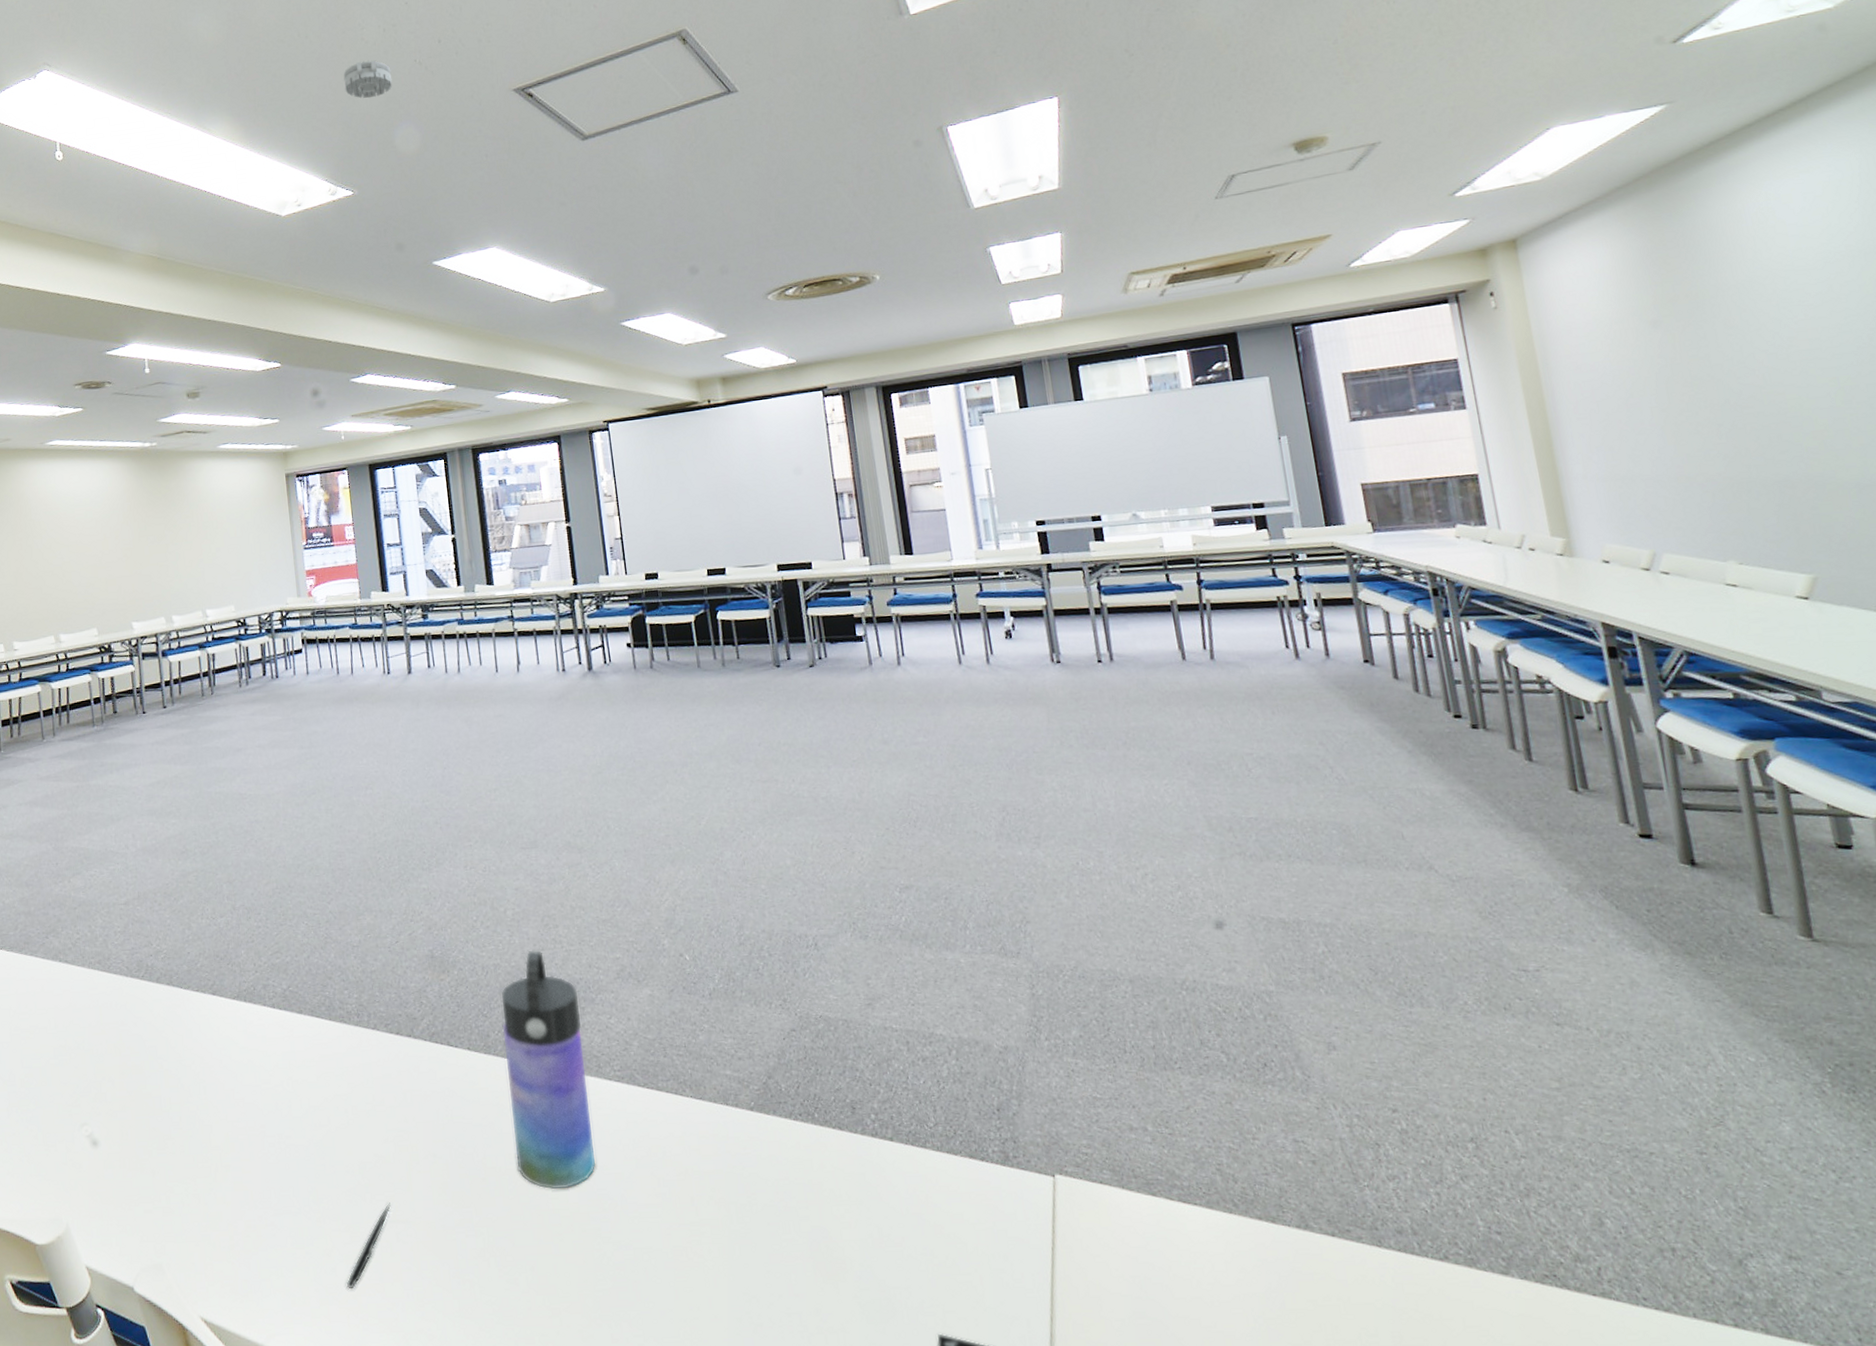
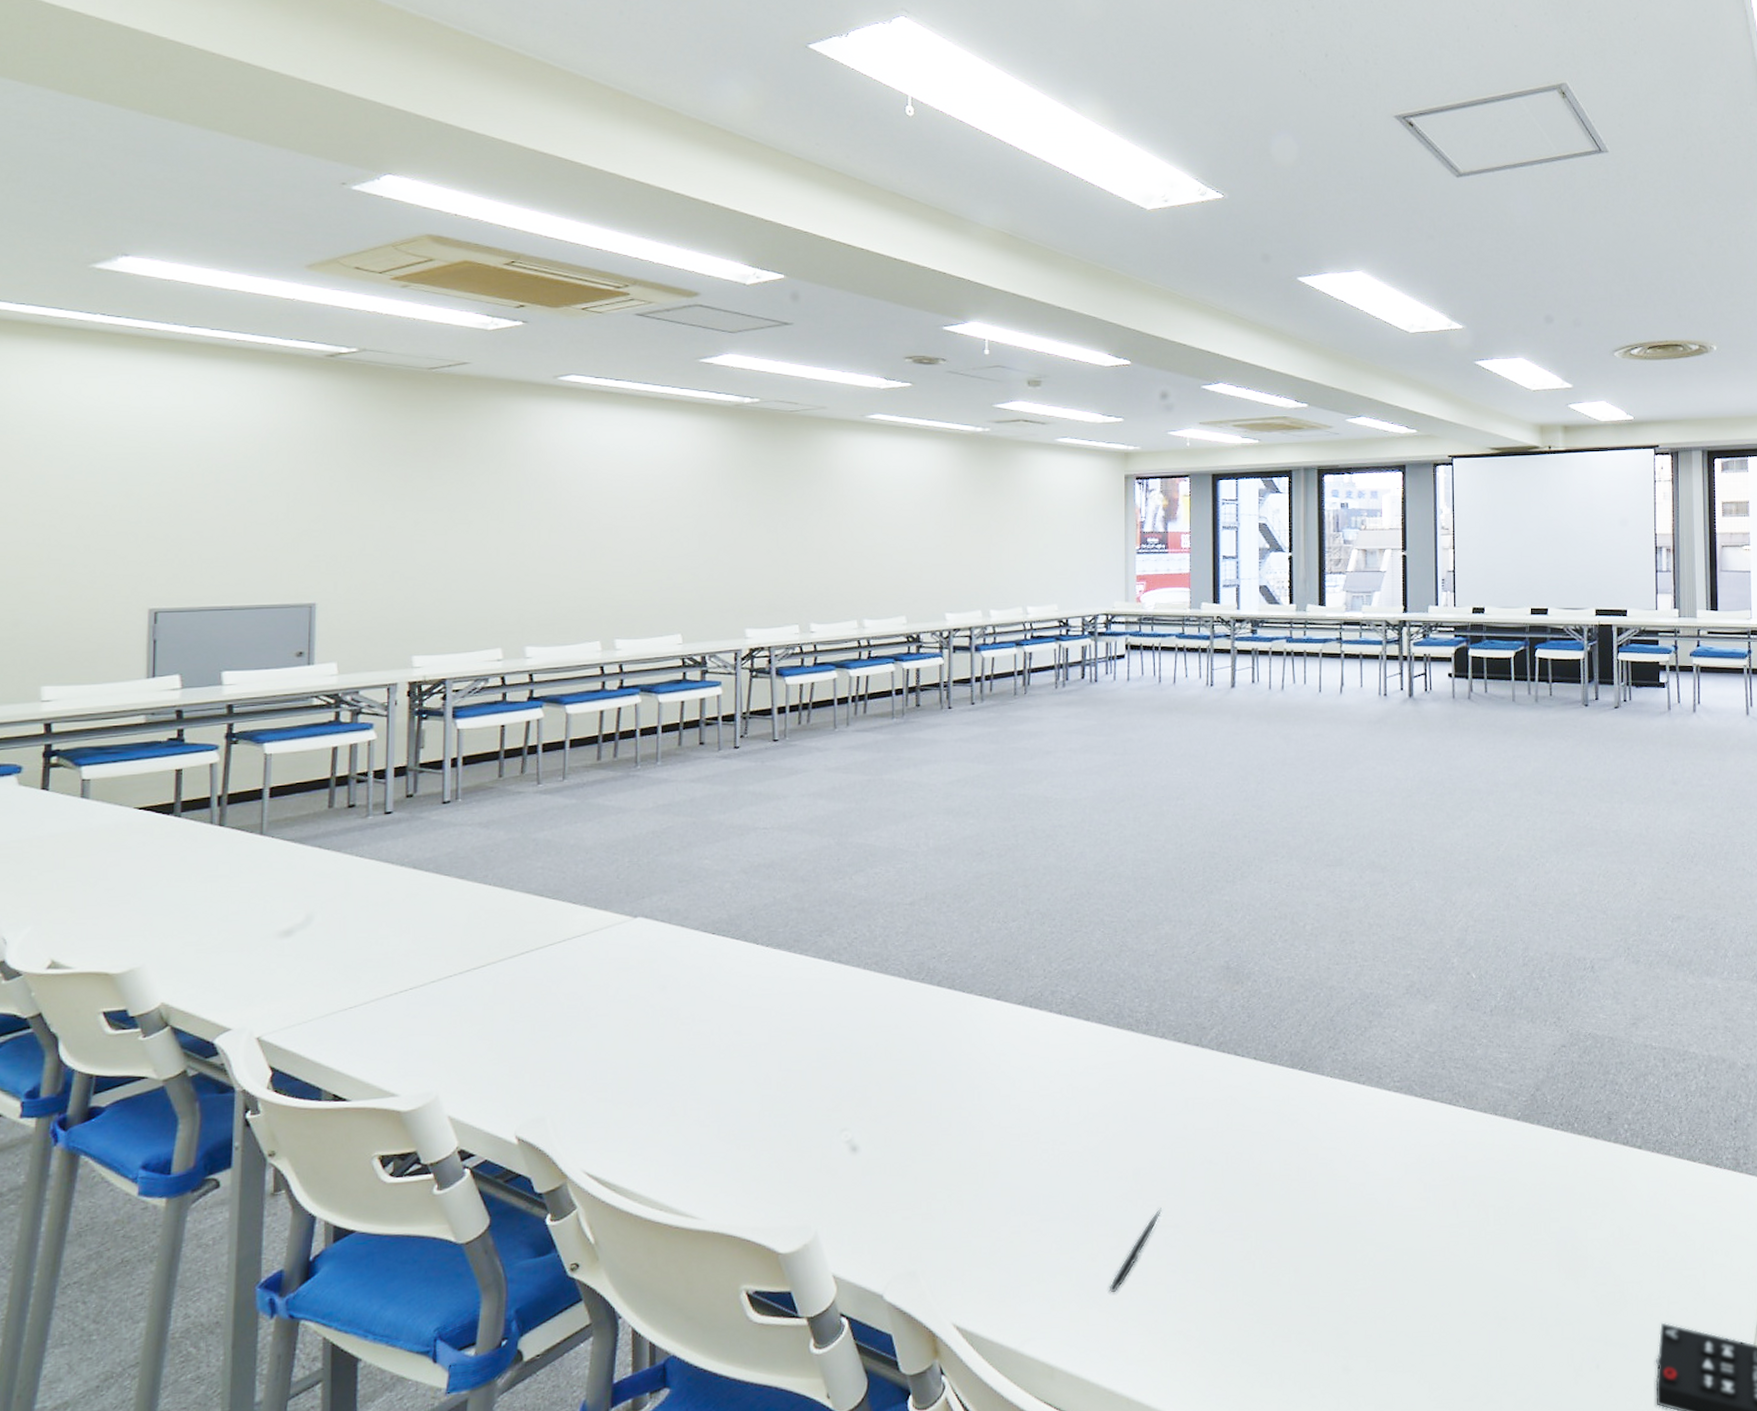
smoke detector: present [343,60,393,99] -> none [1225,62,1275,102]
water bottle: present [501,950,596,1190] -> none [1290,964,1368,1195]

